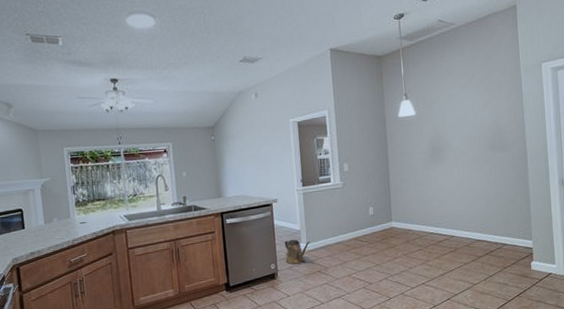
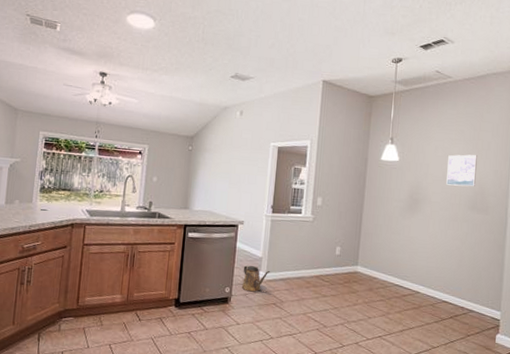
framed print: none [462,96,492,130] -> present [446,154,477,187]

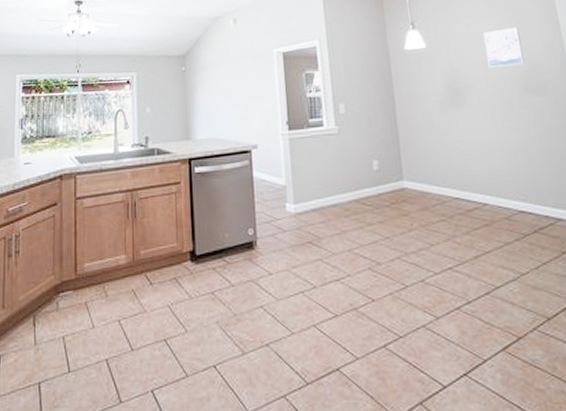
watering can: present [241,265,271,292] -> none [265,198,299,231]

